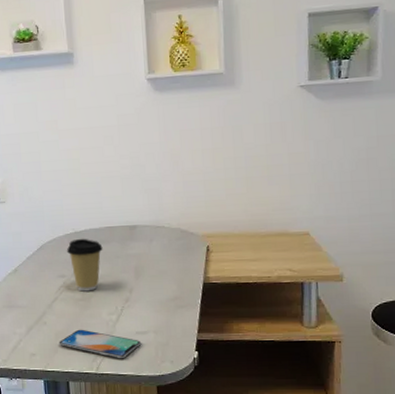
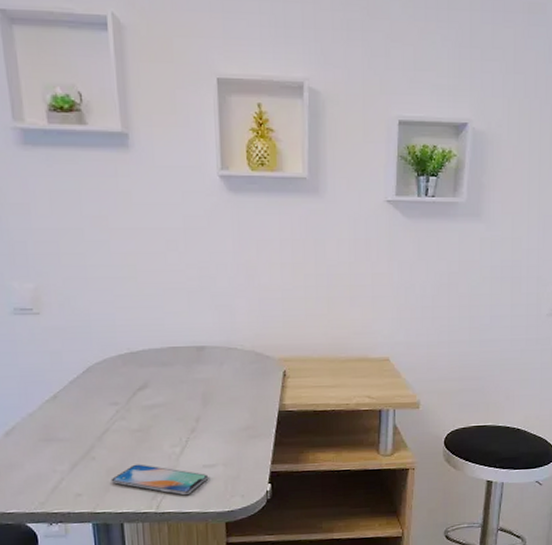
coffee cup: present [66,238,103,292] -> none [119,359,165,421]

